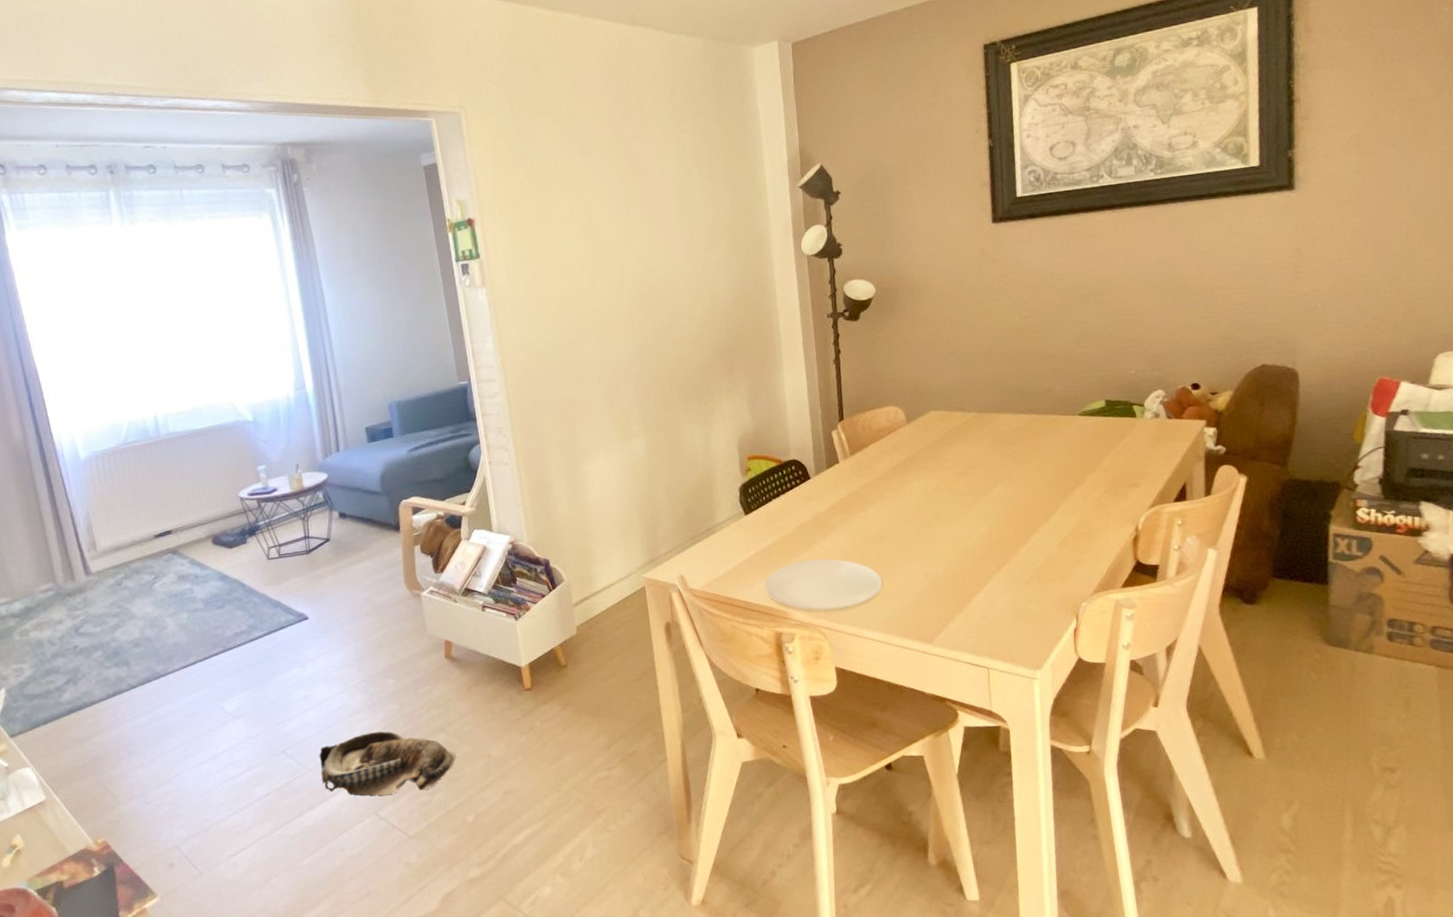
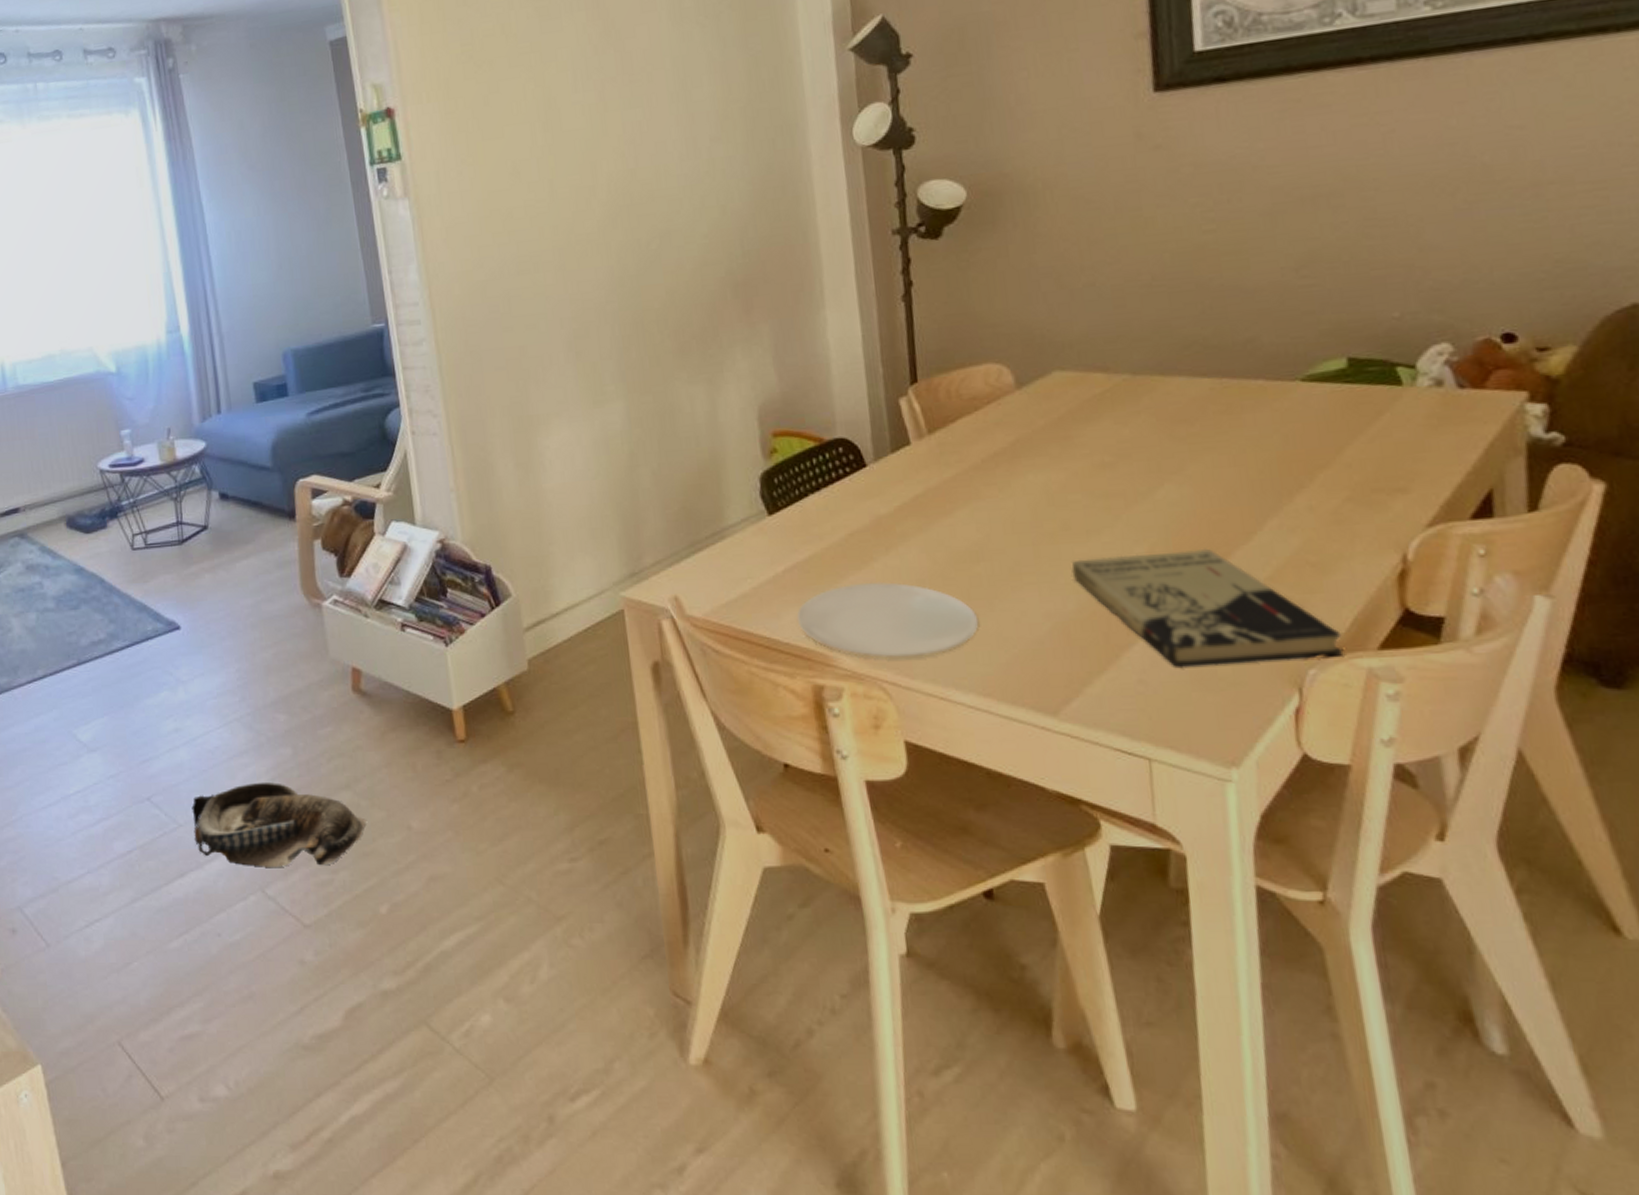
book: none [941,527,1101,606] -> present [1071,548,1342,667]

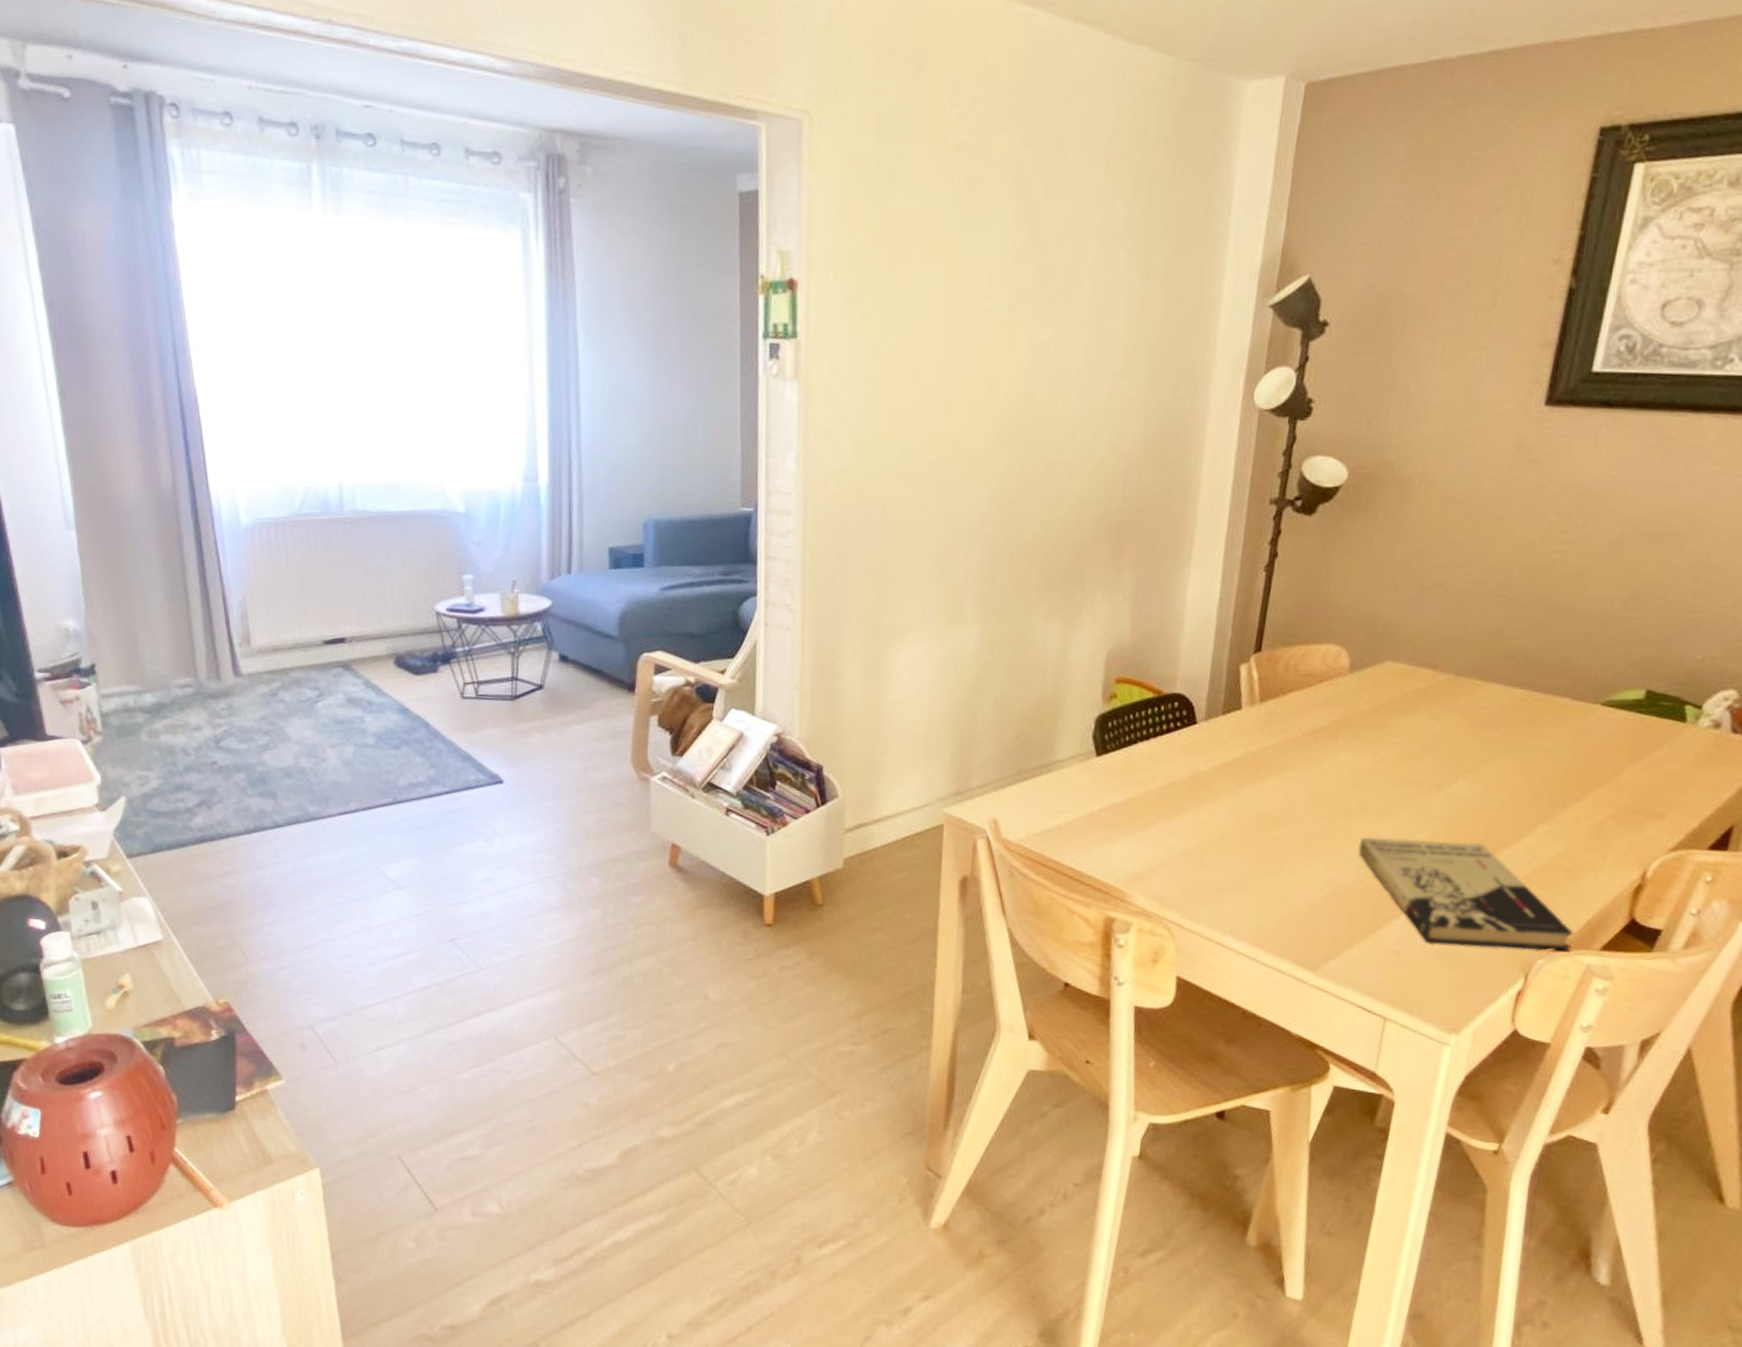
cat: present [191,782,366,868] -> none [494,938,666,1022]
plate: present [796,581,979,660] -> none [1102,831,1267,905]

